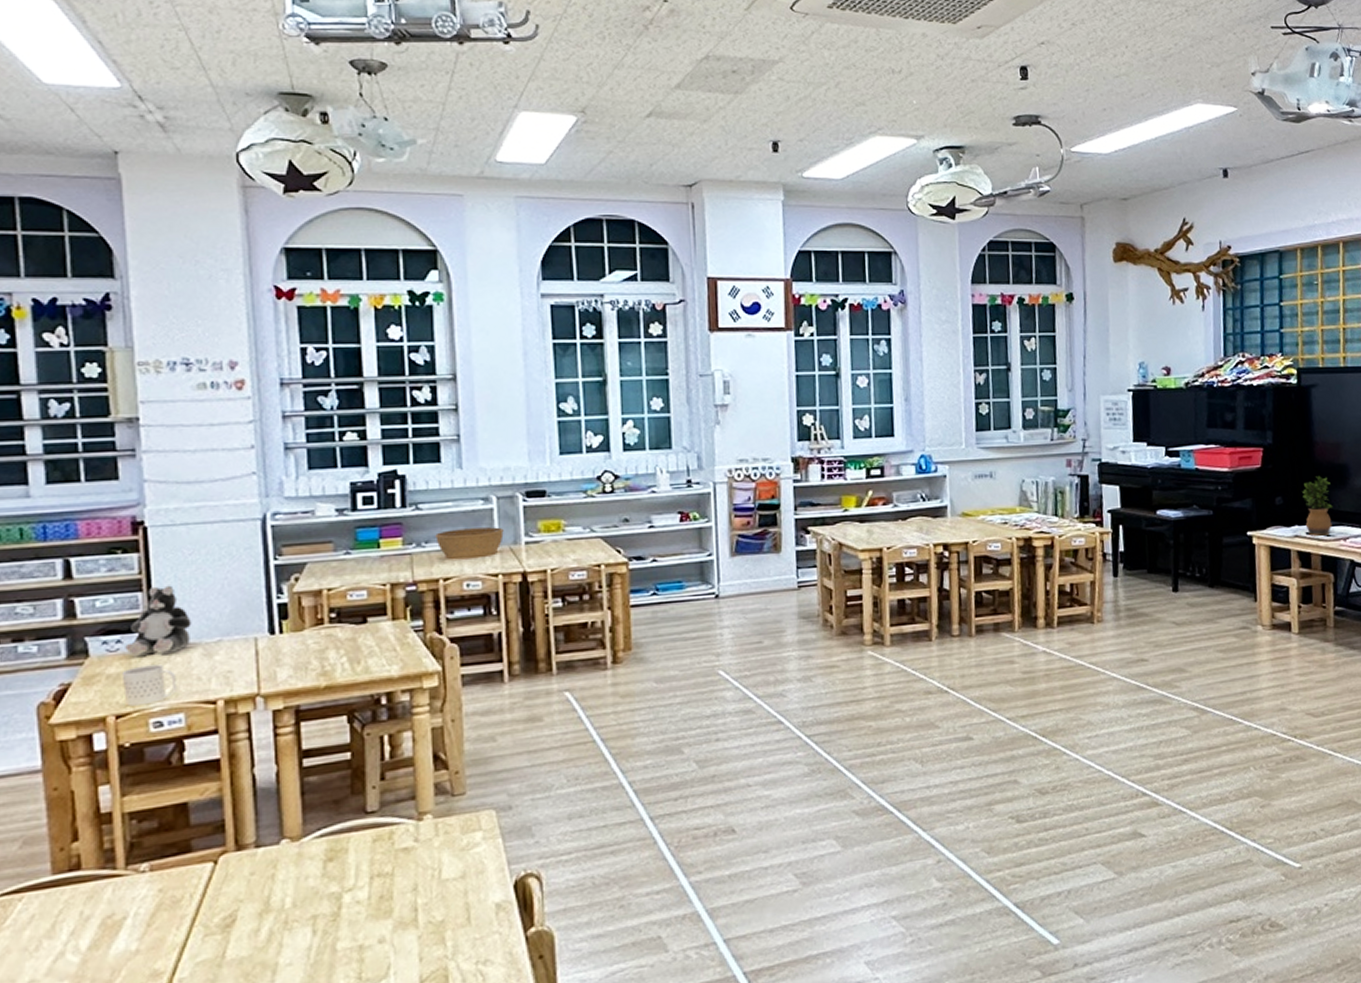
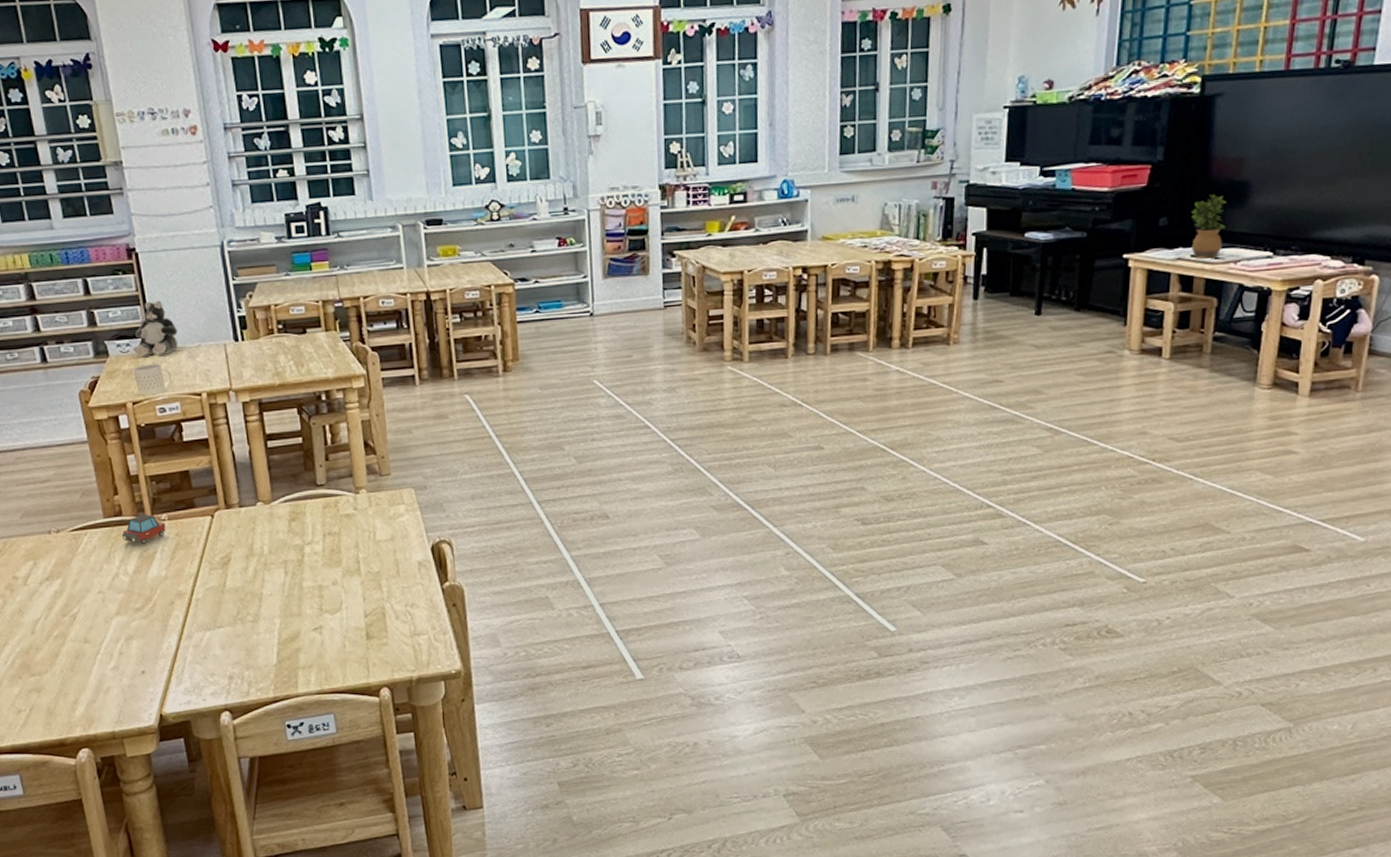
toy car: none [76,865,145,909] -> present [121,514,166,545]
basket: present [435,527,504,560] -> none [354,252,410,281]

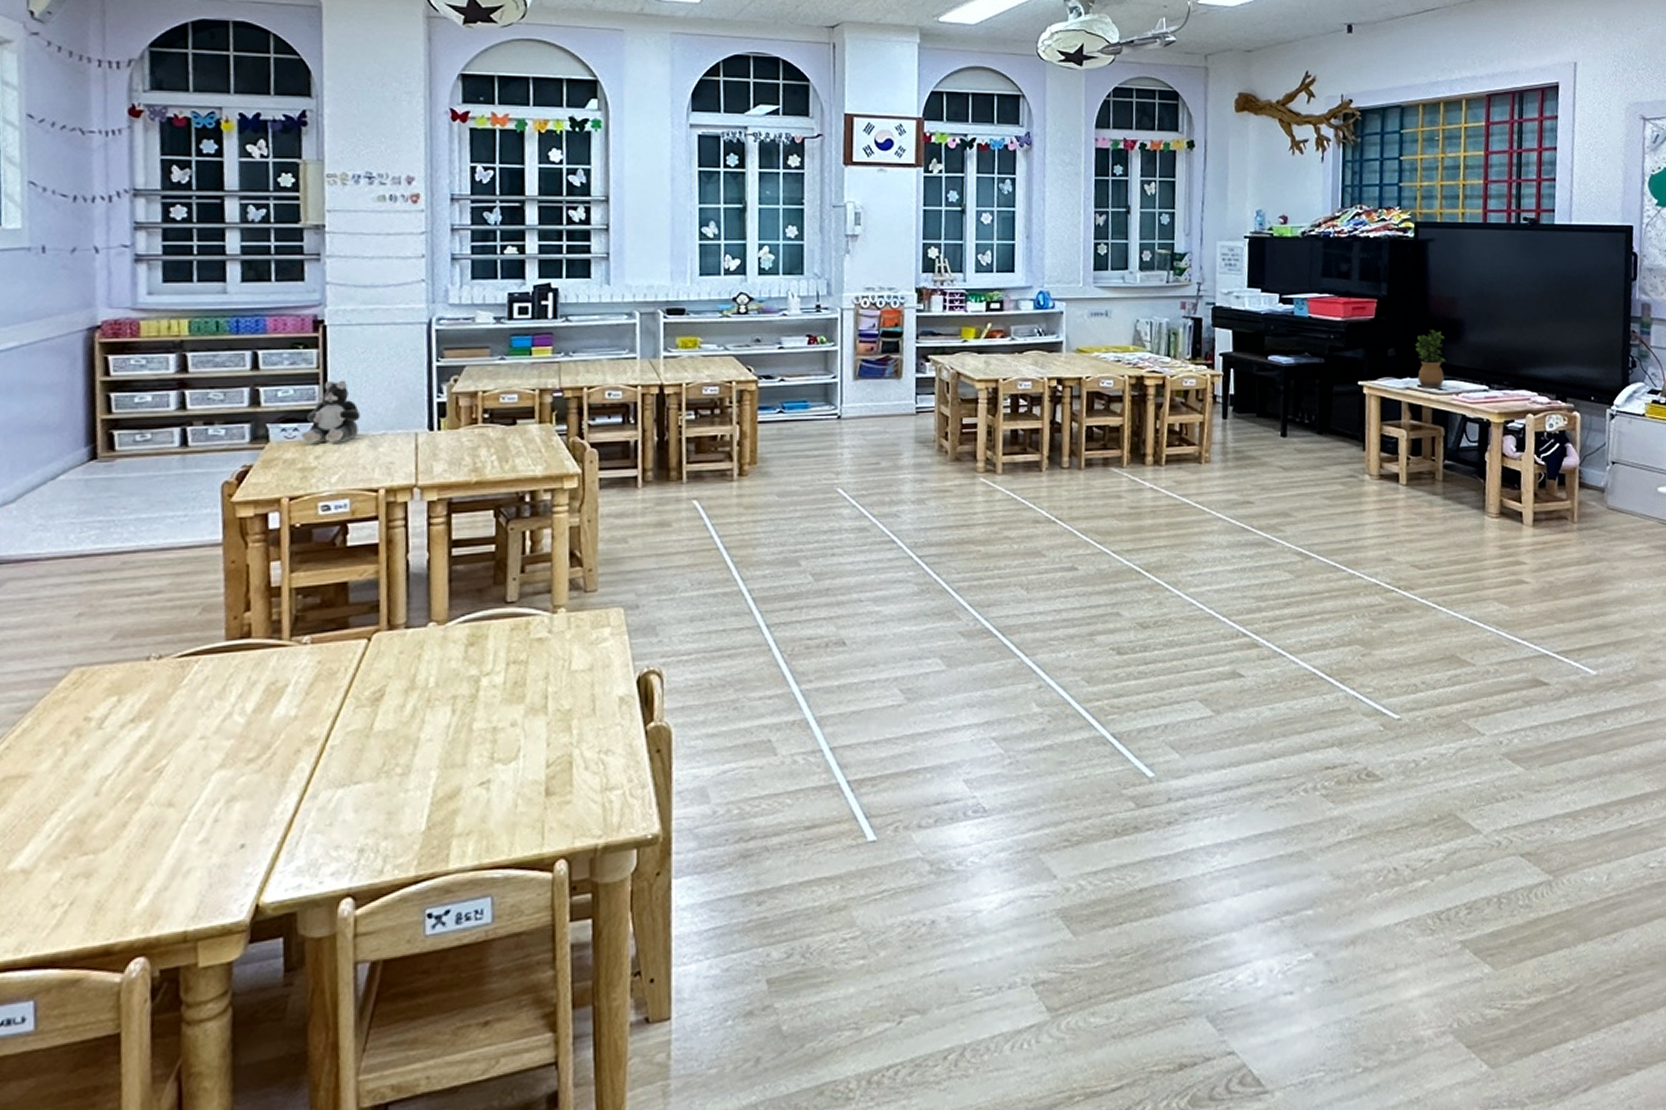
toy car: present [121,514,166,545] -> none [245,635,307,676]
mug: present [133,363,173,397] -> none [296,452,345,491]

